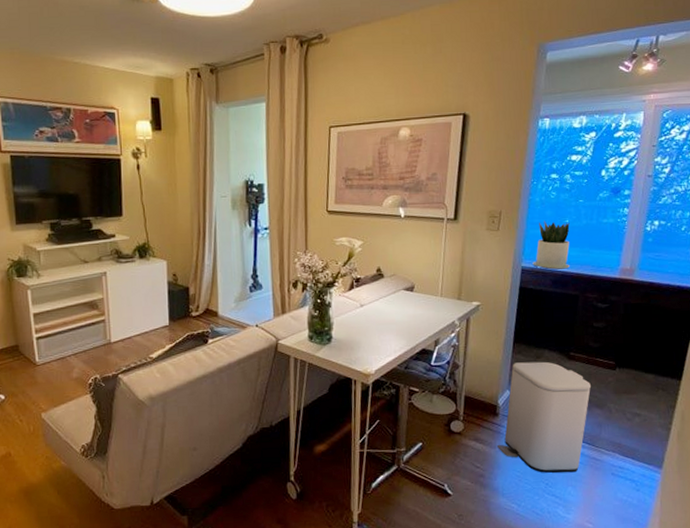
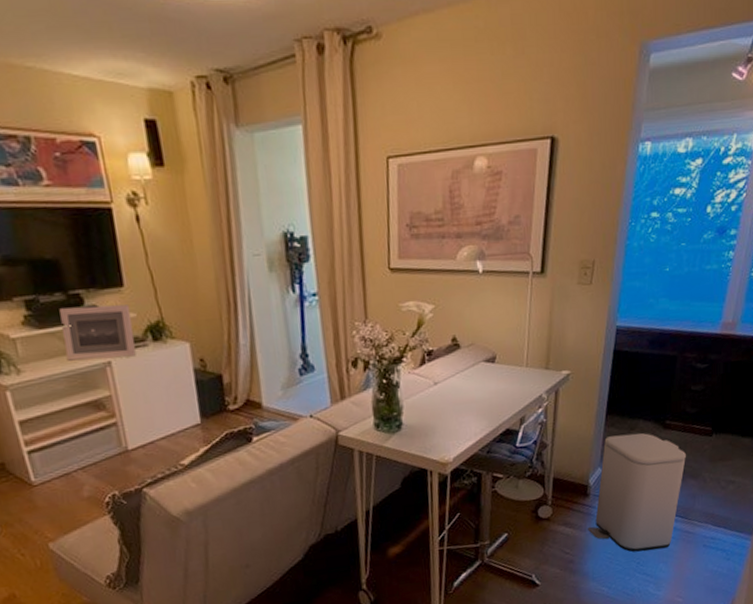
picture frame: none [74,229,126,270] -> present [59,304,136,361]
planter: present [532,220,571,270] -> none [628,269,670,328]

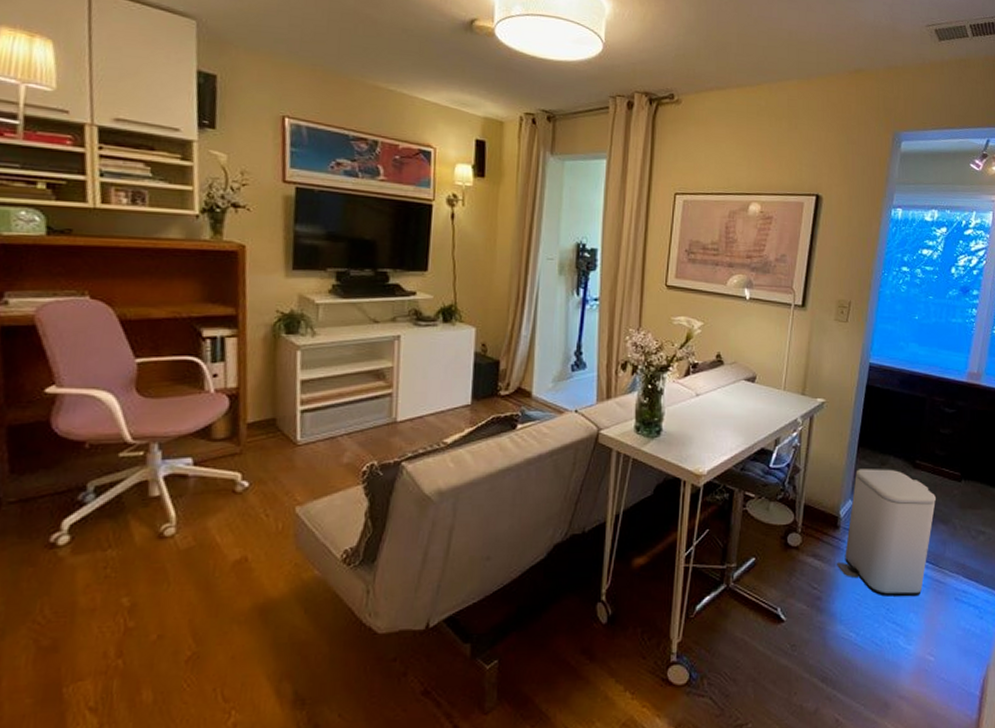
picture frame: present [59,304,136,361] -> none [360,283,429,333]

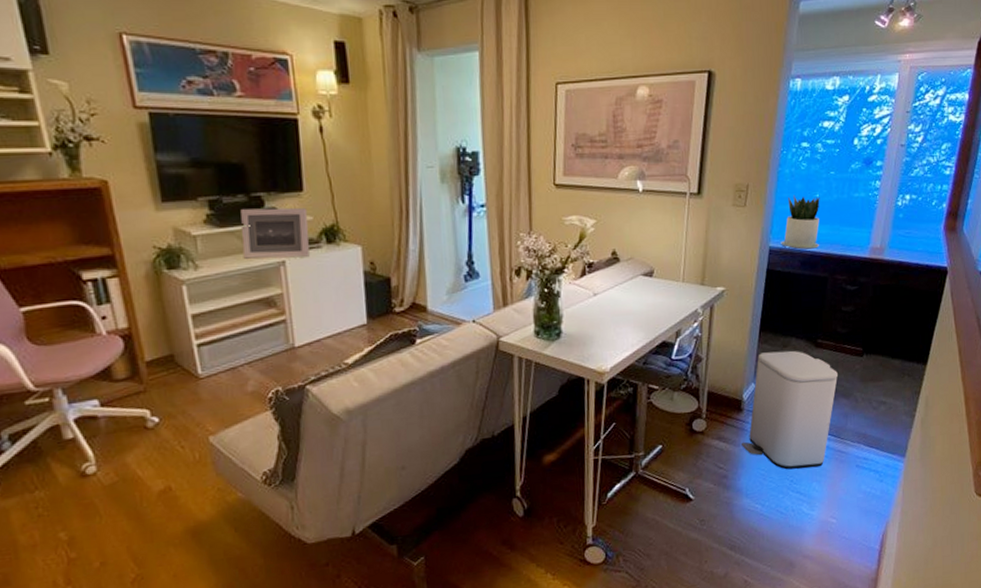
picture frame: none [360,283,429,333] -> present [240,207,310,259]
planter: none [881,315,919,369] -> present [781,195,820,250]

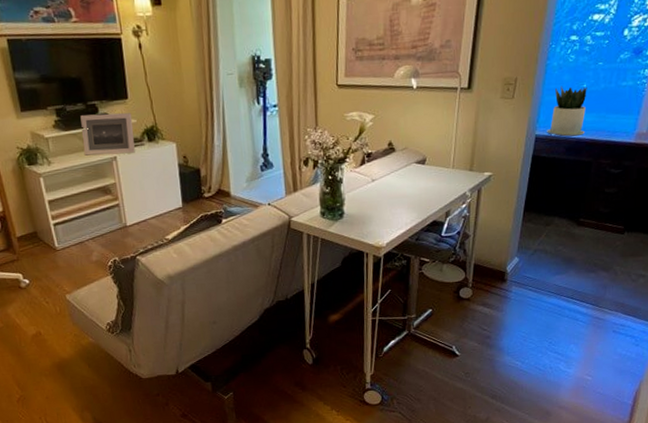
pedal bin: present [742,350,838,470] -> none [504,228,598,333]

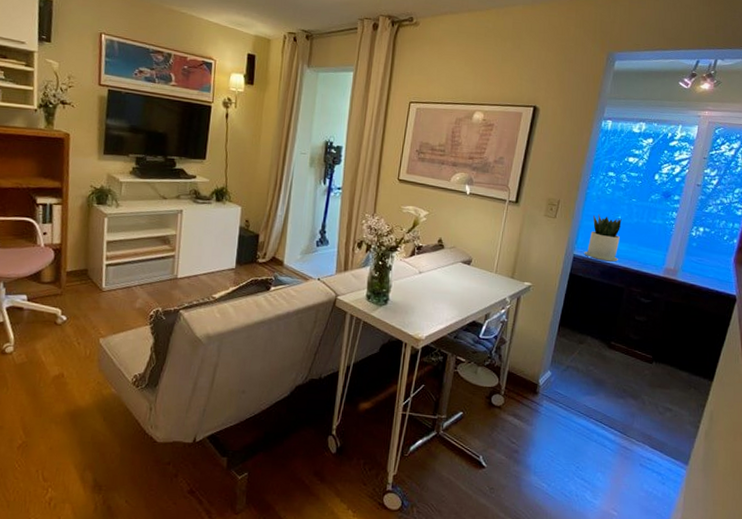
picture frame: present [80,113,135,156] -> none [152,167,206,209]

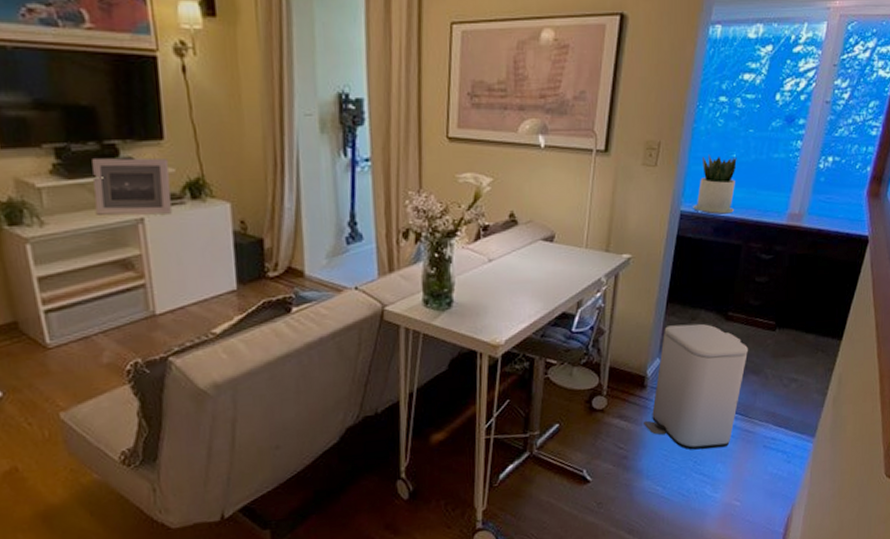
picture frame: none [152,167,206,209] -> present [92,157,172,216]
pedal bin: none [534,345,628,459] -> present [644,323,748,450]

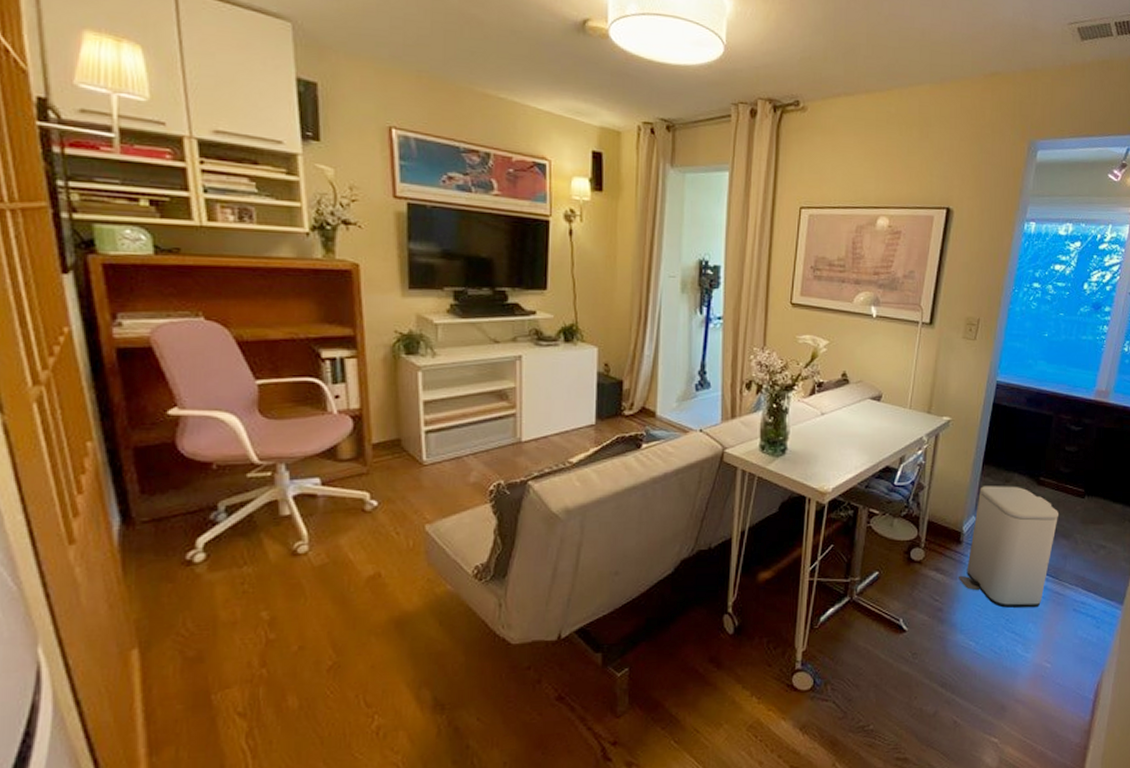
picture frame: present [92,157,172,216] -> none [481,302,549,353]
planter: present [693,154,737,215] -> none [1008,332,1049,387]

